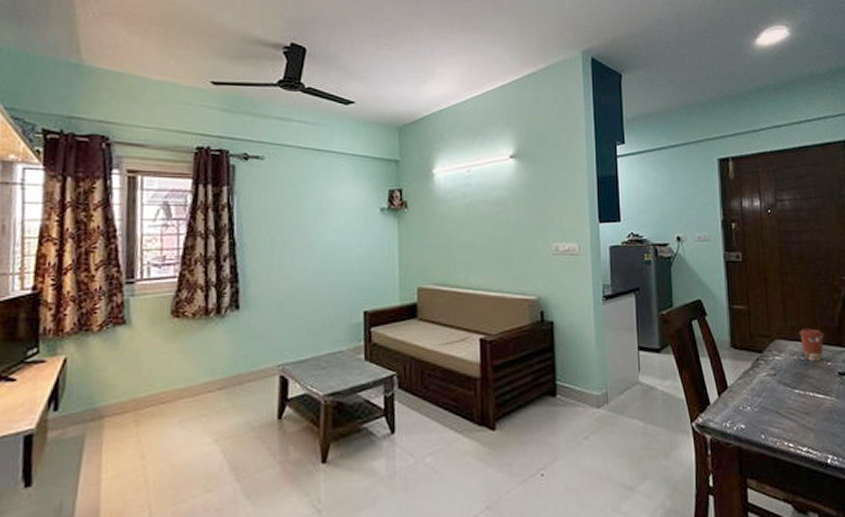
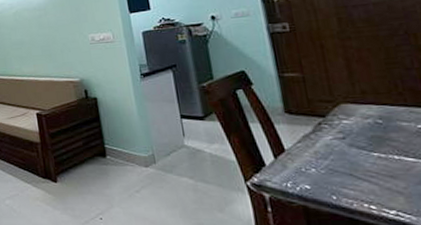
coffee cup: present [798,328,825,362] -> none [372,91,410,125]

